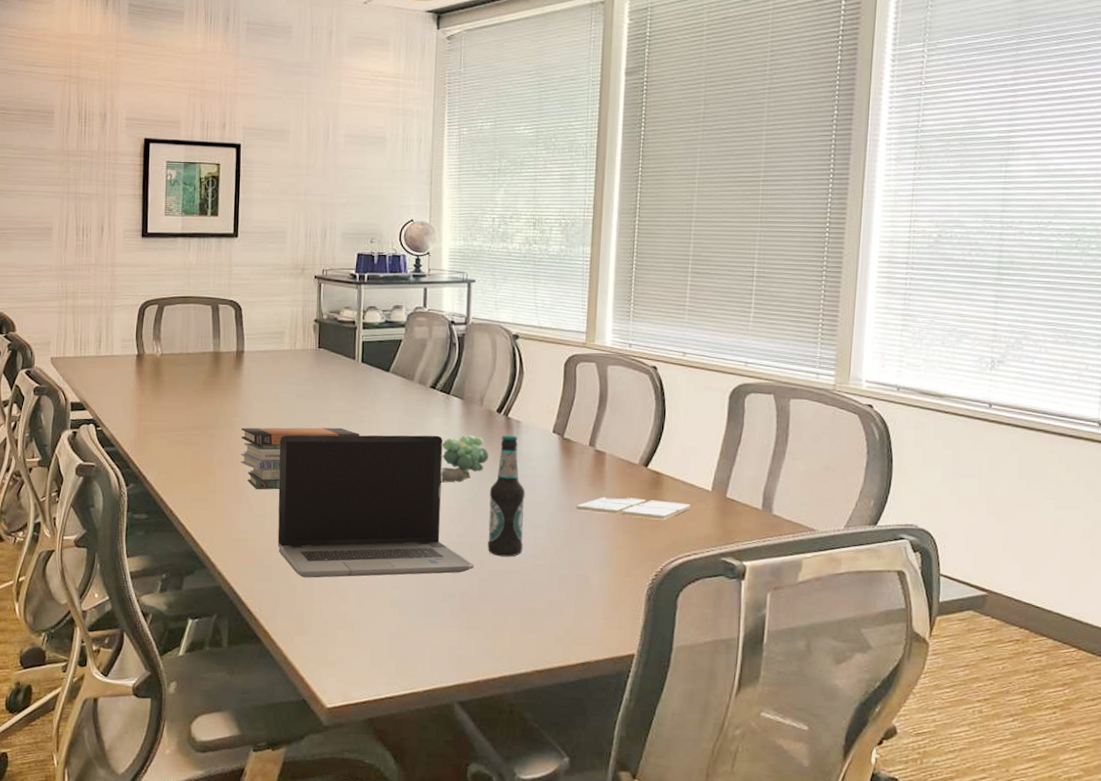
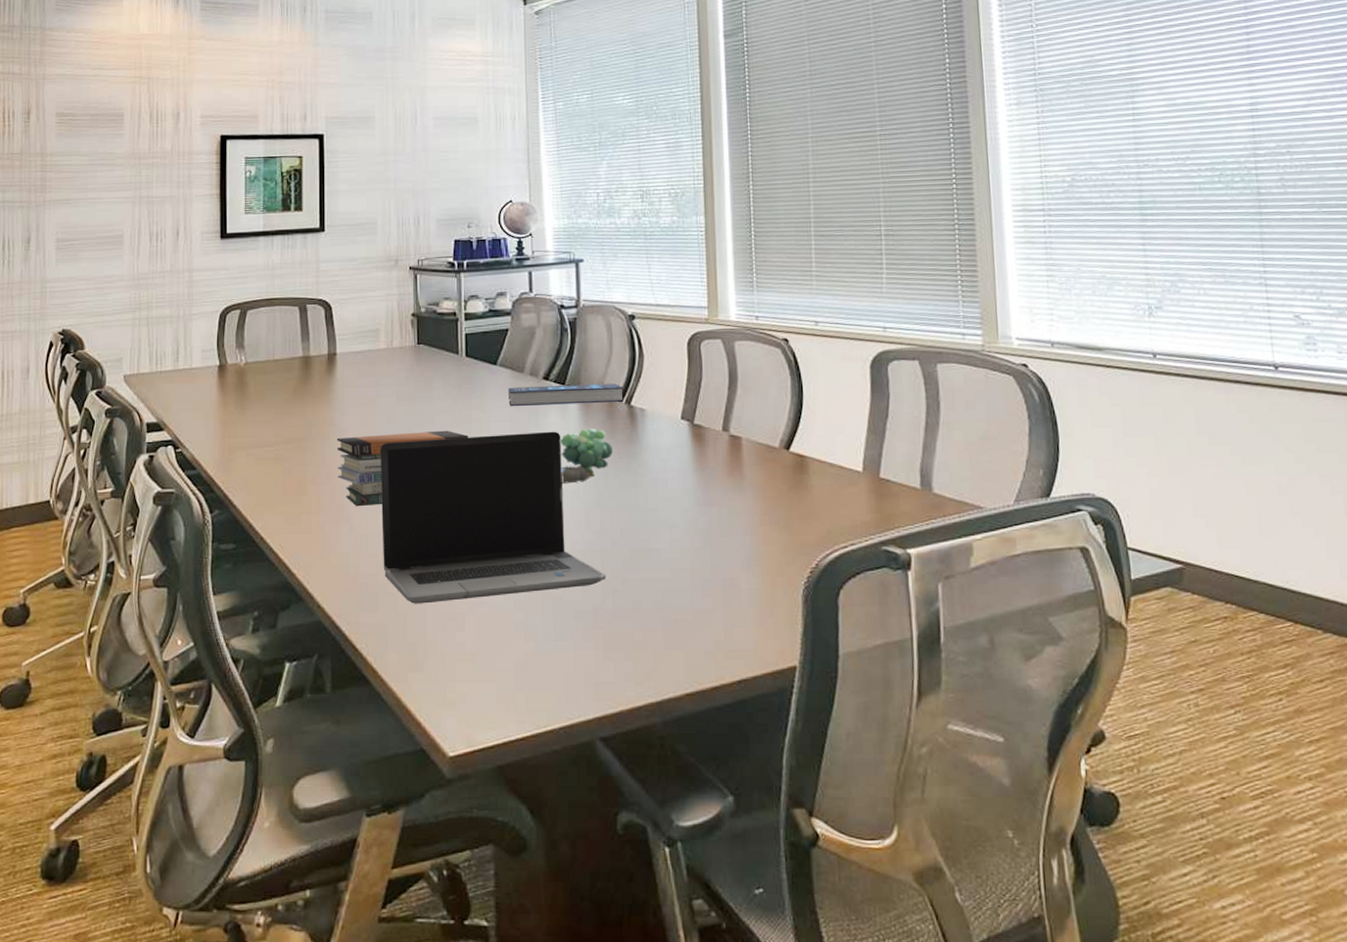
book: none [398,393,503,413] -> present [508,383,624,406]
bottle: present [487,435,525,557] -> none [616,425,659,563]
drink coaster: present [576,496,691,520] -> none [714,486,842,509]

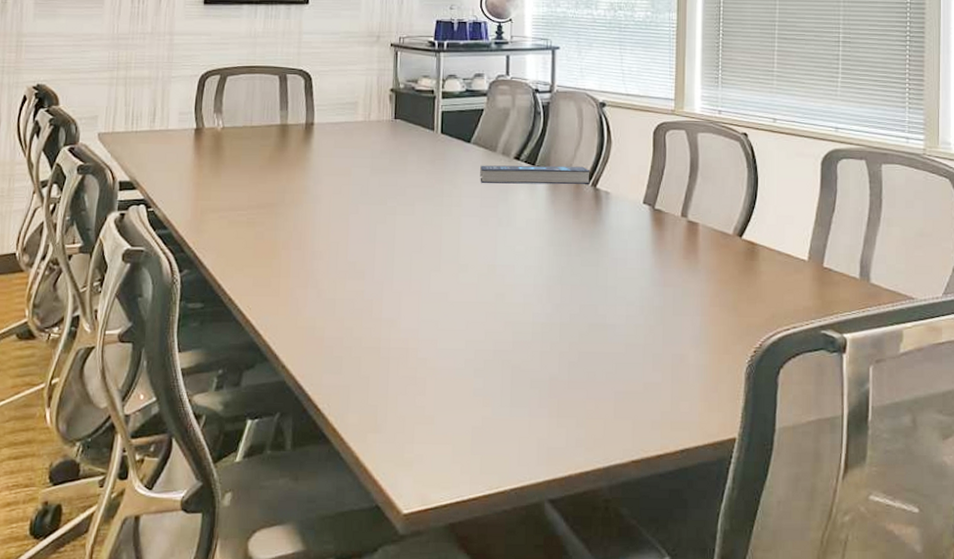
book stack: present [336,430,469,507] -> none [309,203,439,273]
laptop computer: present [380,431,606,604] -> none [349,209,564,368]
plant: present [560,427,613,484] -> none [526,207,577,260]

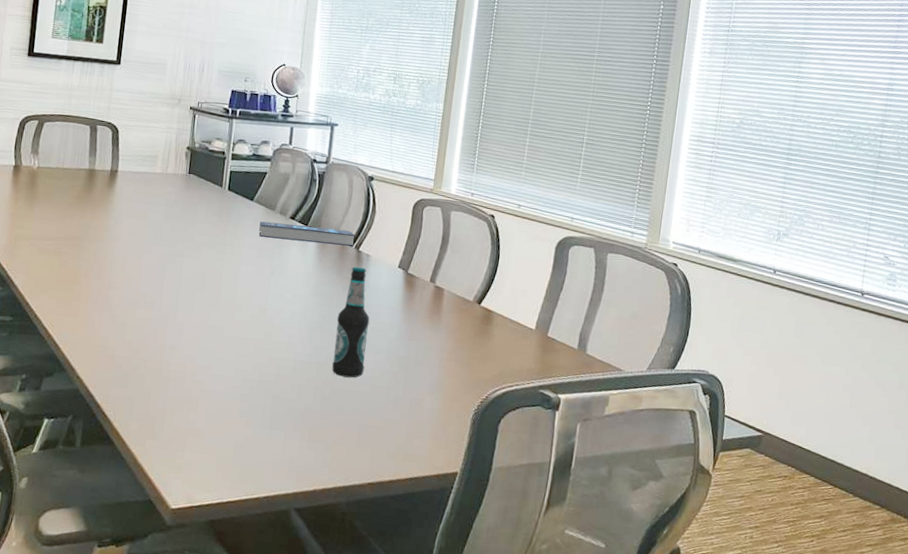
bottle: none [577,207,616,337] -> present [332,266,370,378]

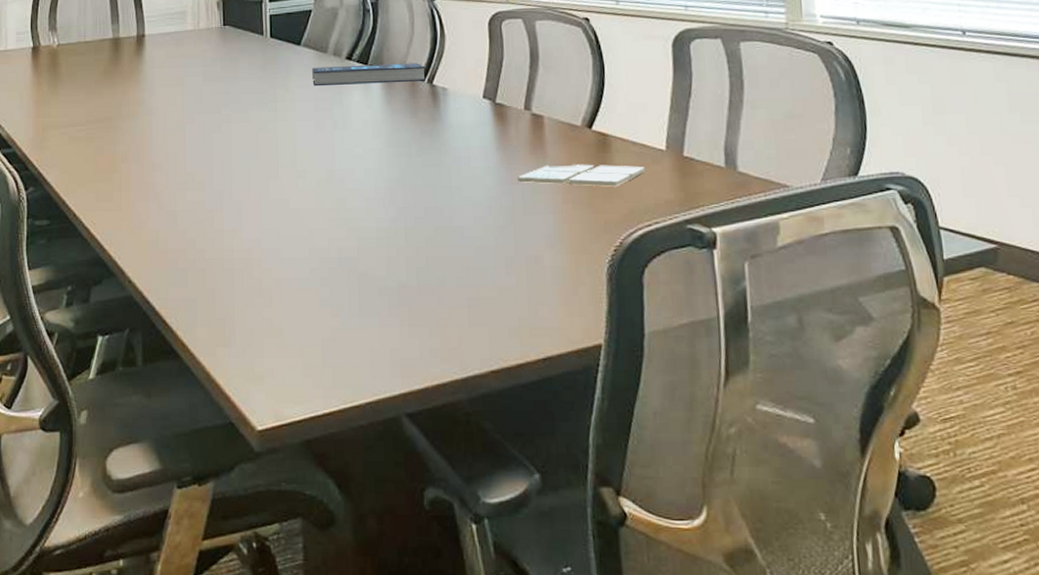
bottle: present [332,266,370,378] -> none [419,104,463,241]
drink coaster: none [414,328,516,353] -> present [517,164,645,187]

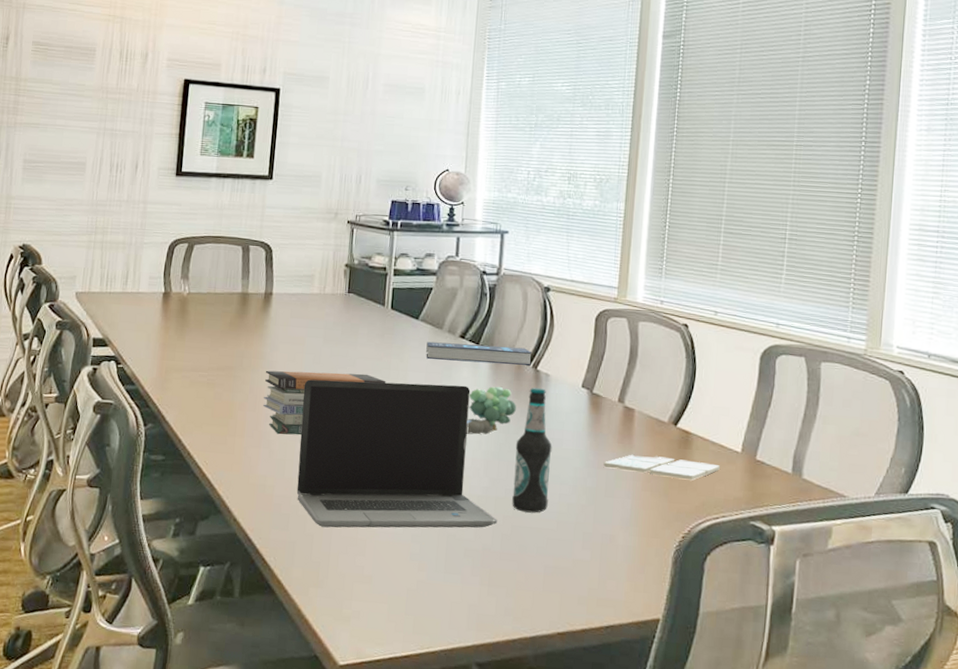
book stack: none [146,109,274,185] -> present [263,370,386,435]
laptop computer: none [188,110,411,280] -> present [296,379,498,528]
plant: none [363,107,416,162] -> present [466,386,516,435]
bottle: none [419,104,463,241] -> present [512,388,552,513]

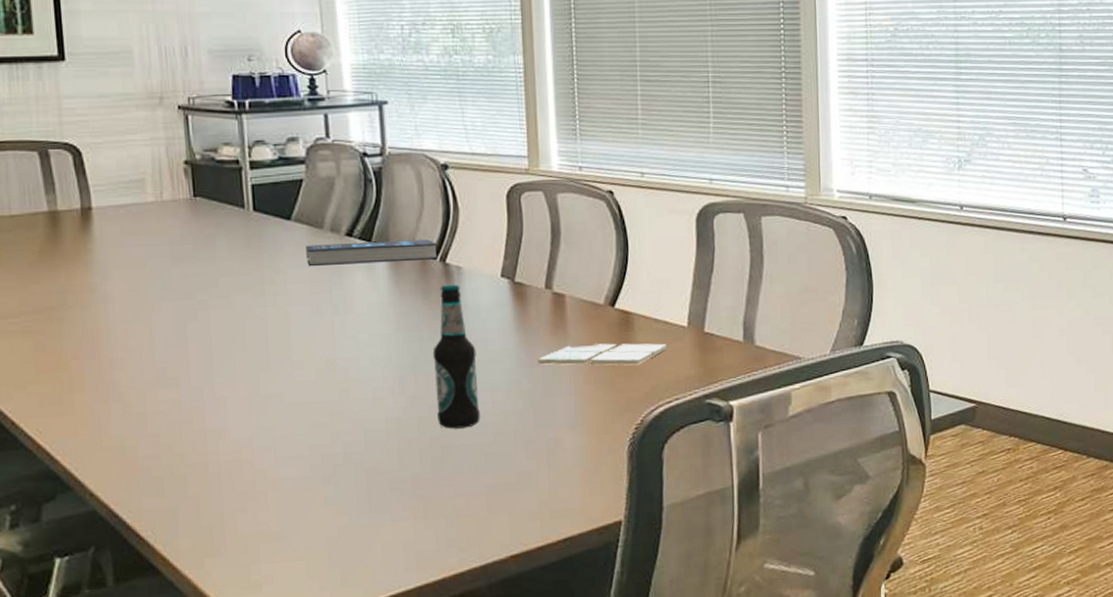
book stack: present [263,370,386,435] -> none [99,294,262,383]
laptop computer: present [296,379,498,528] -> none [154,292,424,485]
plant: present [466,386,516,435] -> none [368,288,427,349]

